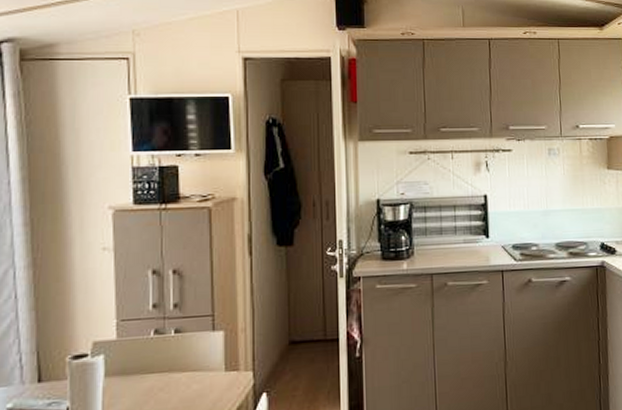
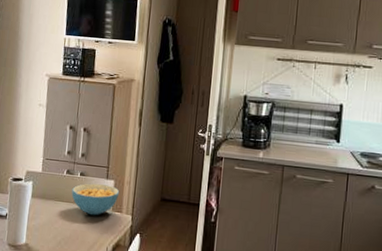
cereal bowl: none [165,338,233,383] -> present [71,183,120,216]

